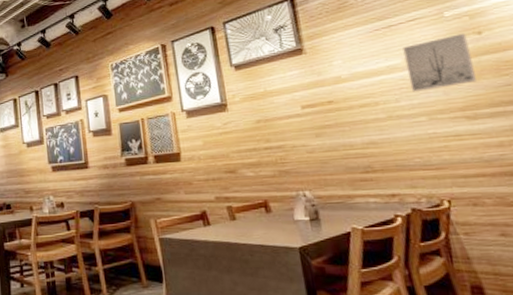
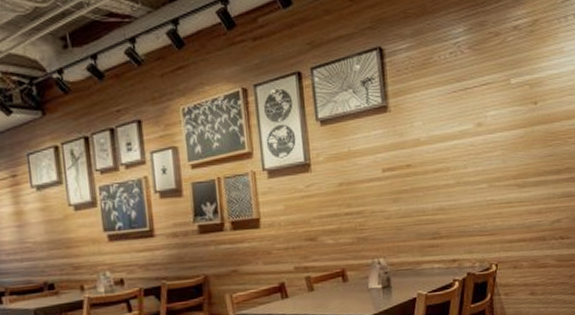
wall art: present [402,33,477,92] -> none [474,102,528,159]

